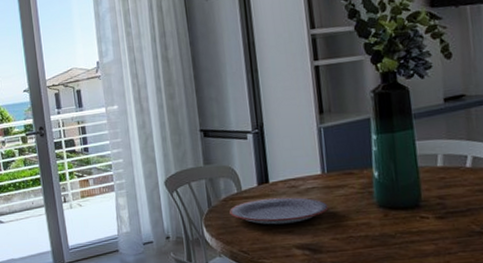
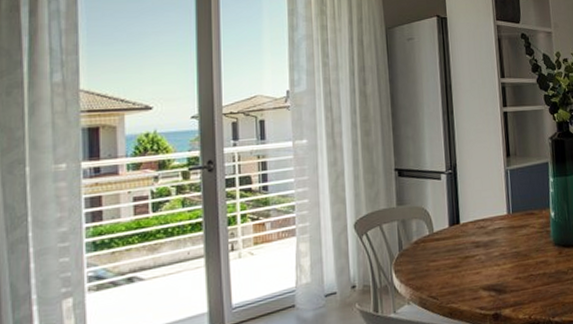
plate: present [229,197,329,225] -> none [420,237,513,267]

